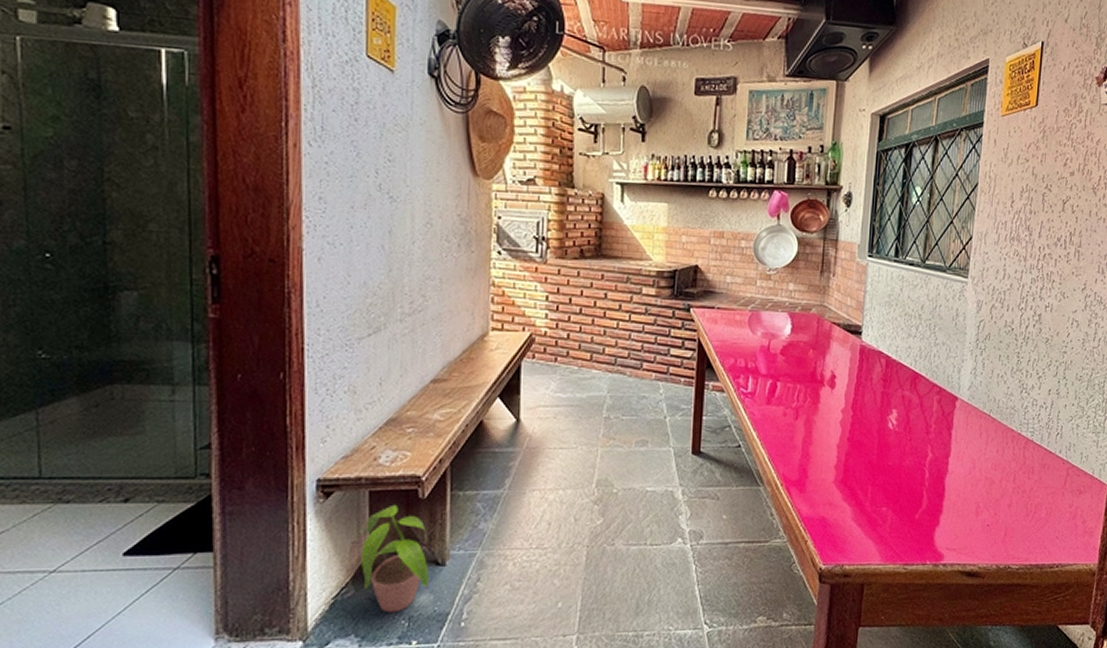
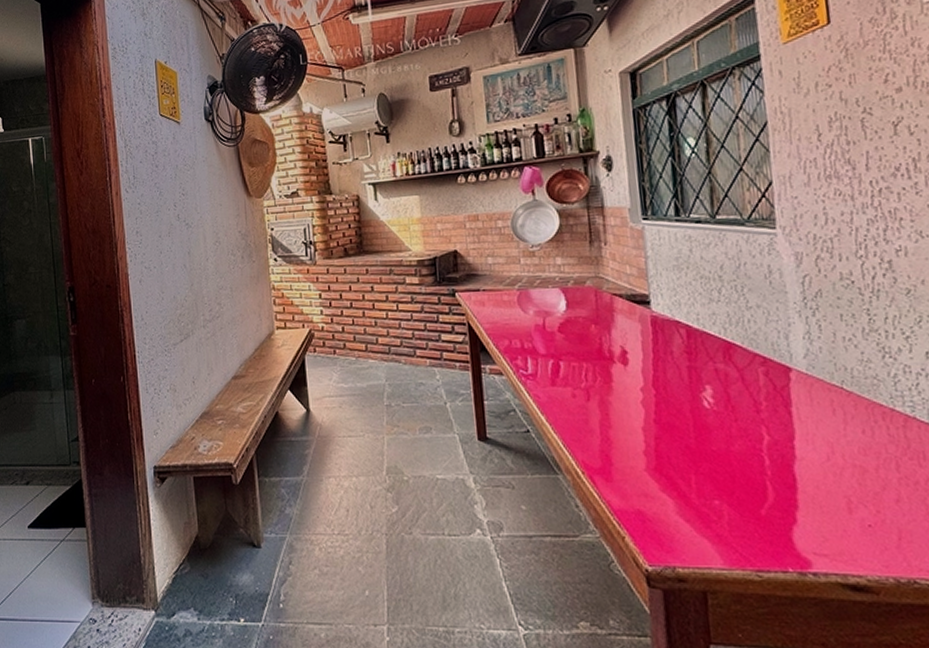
potted plant: present [360,504,430,613] -> none [192,489,250,590]

